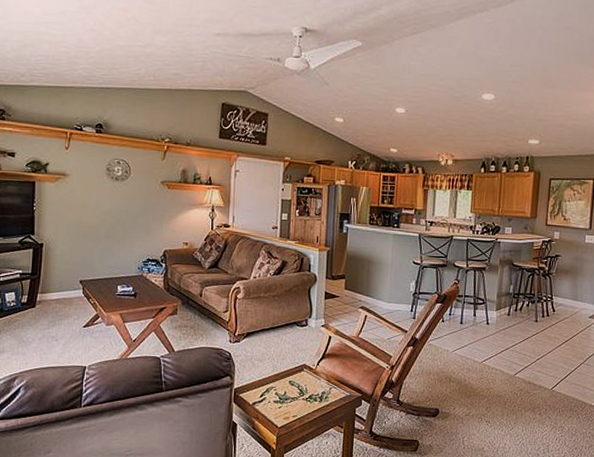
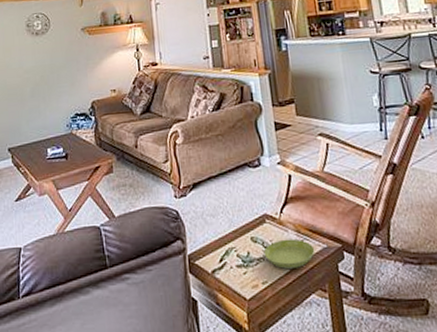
saucer: none [298,385,340,408] -> present [263,238,315,269]

